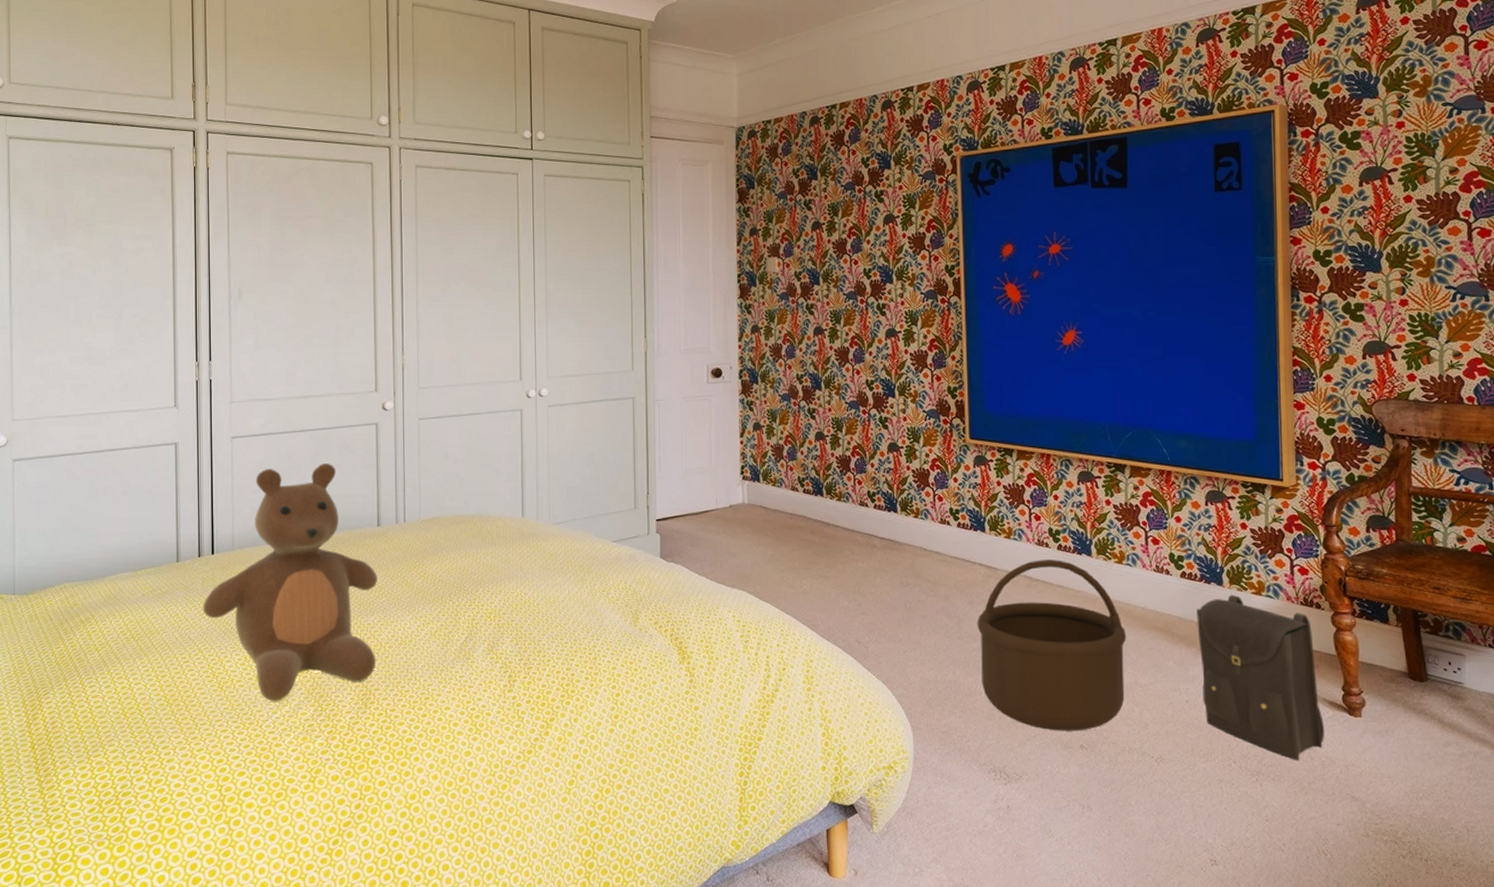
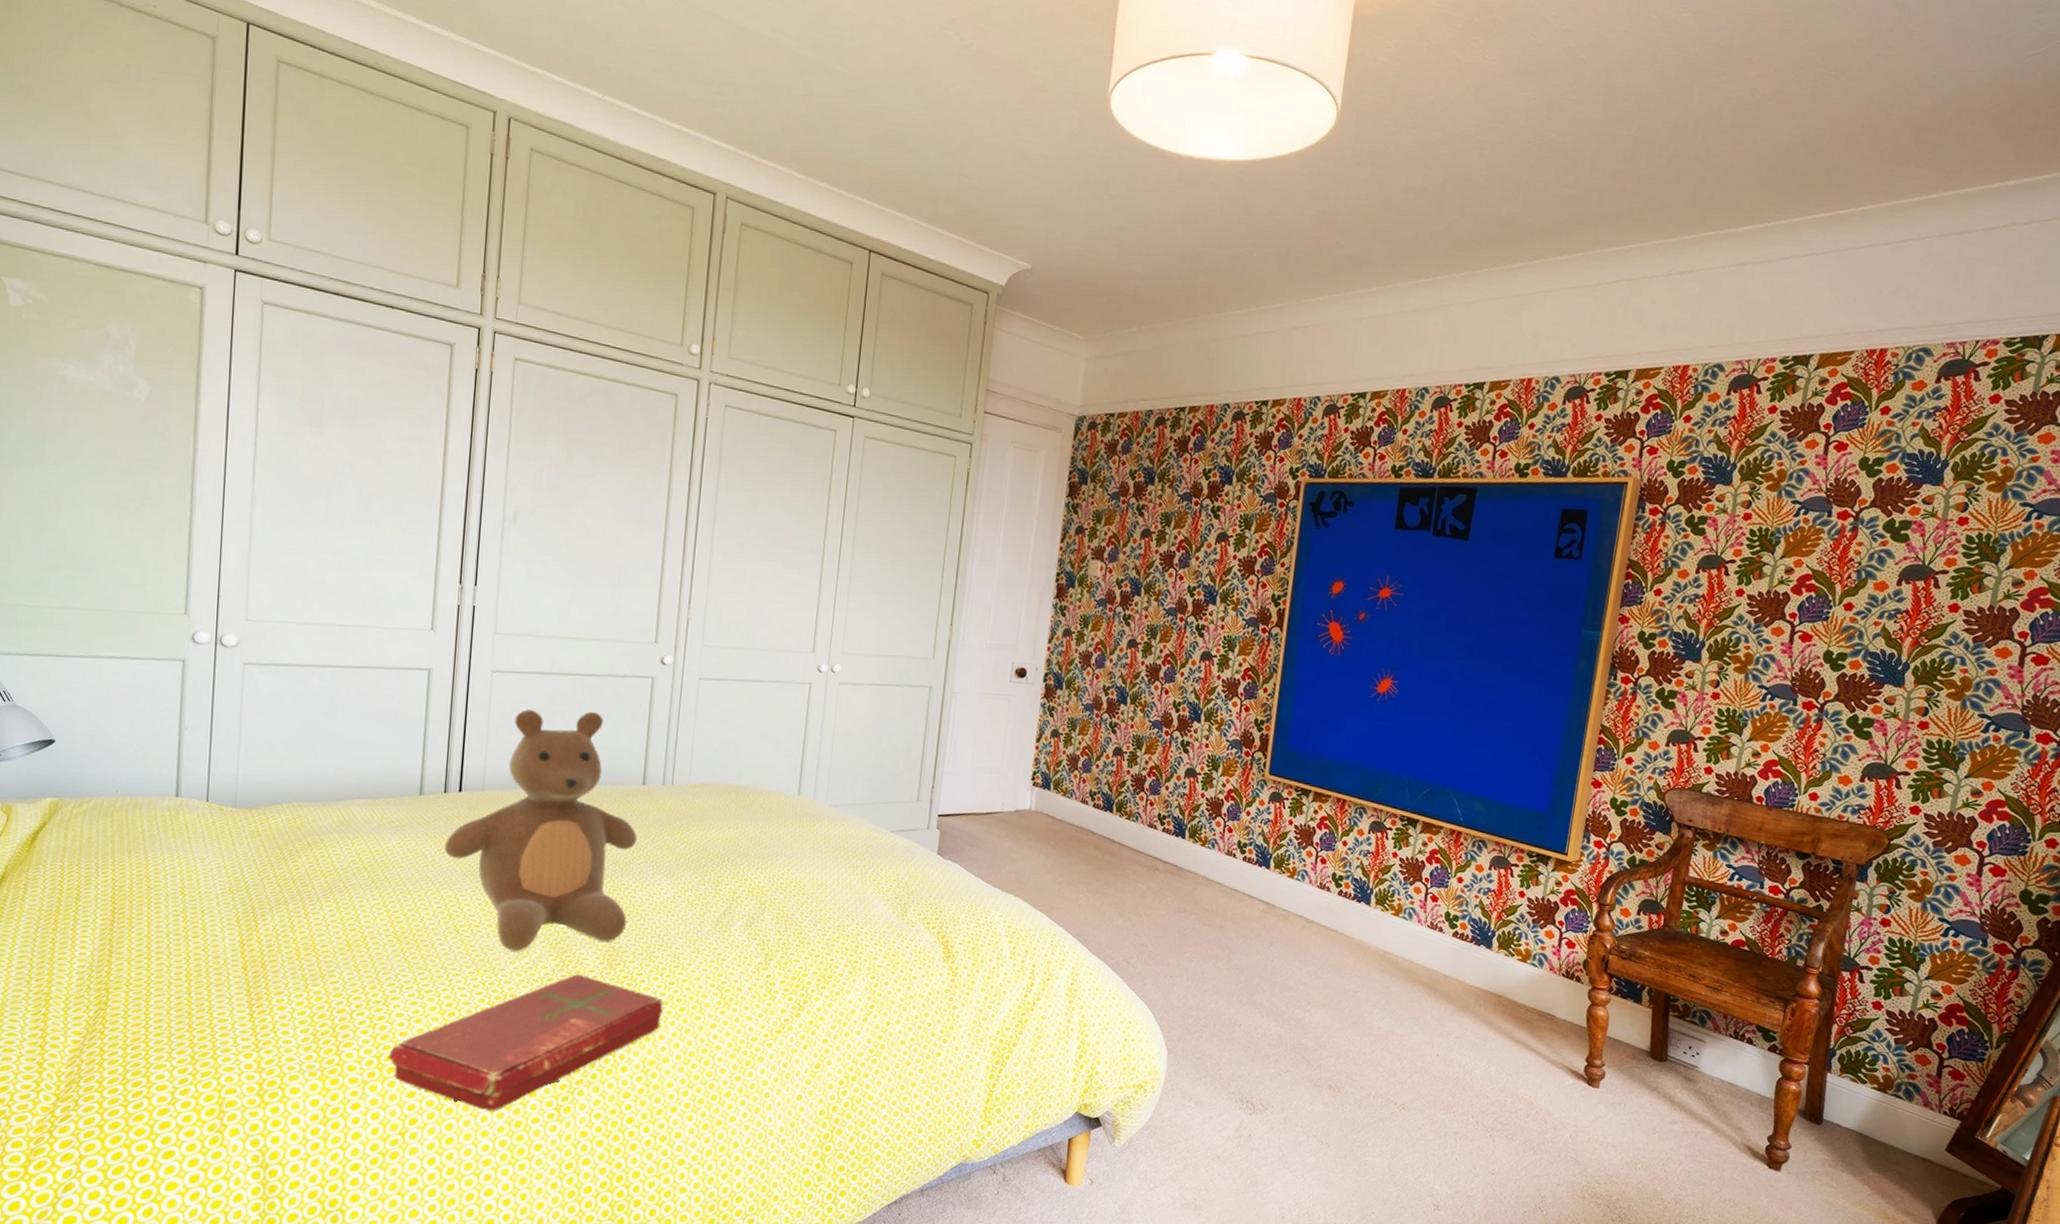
book: none [168,716,419,864] -> present [388,973,664,1113]
basket: present [977,560,1127,731] -> none [1243,902,1391,1072]
backpack: present [1196,594,1325,760] -> none [1452,958,1568,1122]

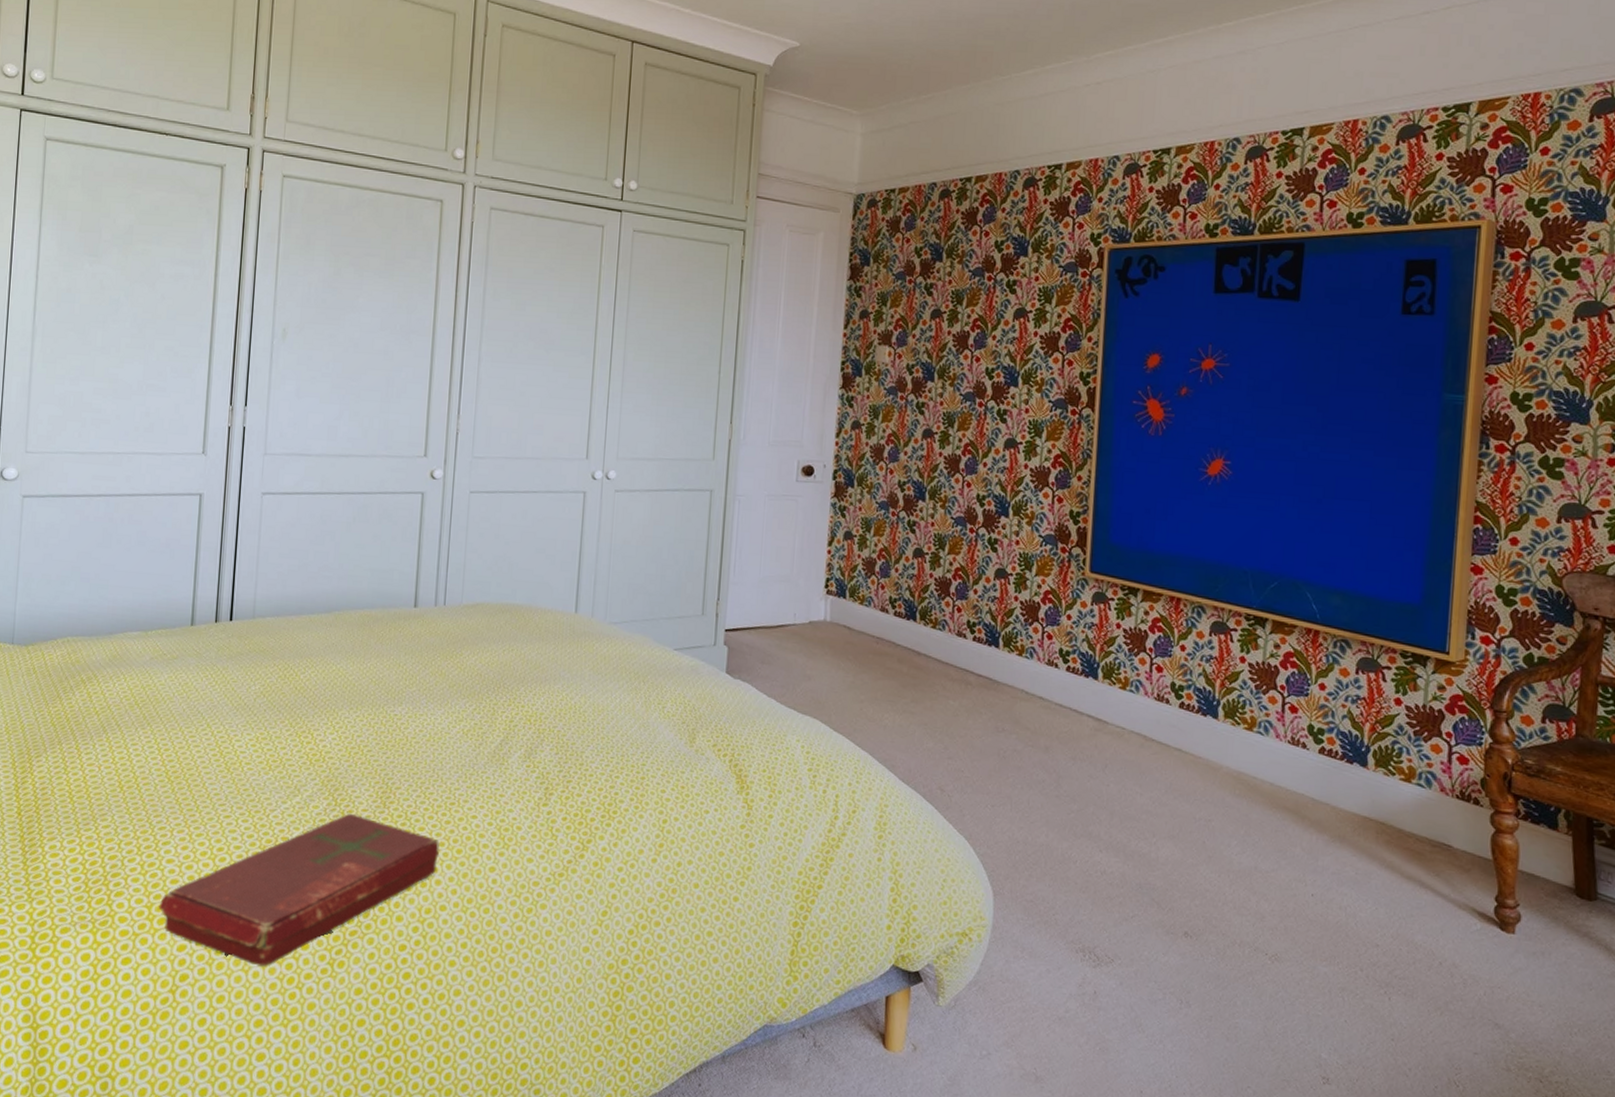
teddy bear: present [444,709,637,952] -> none [215,531,409,790]

